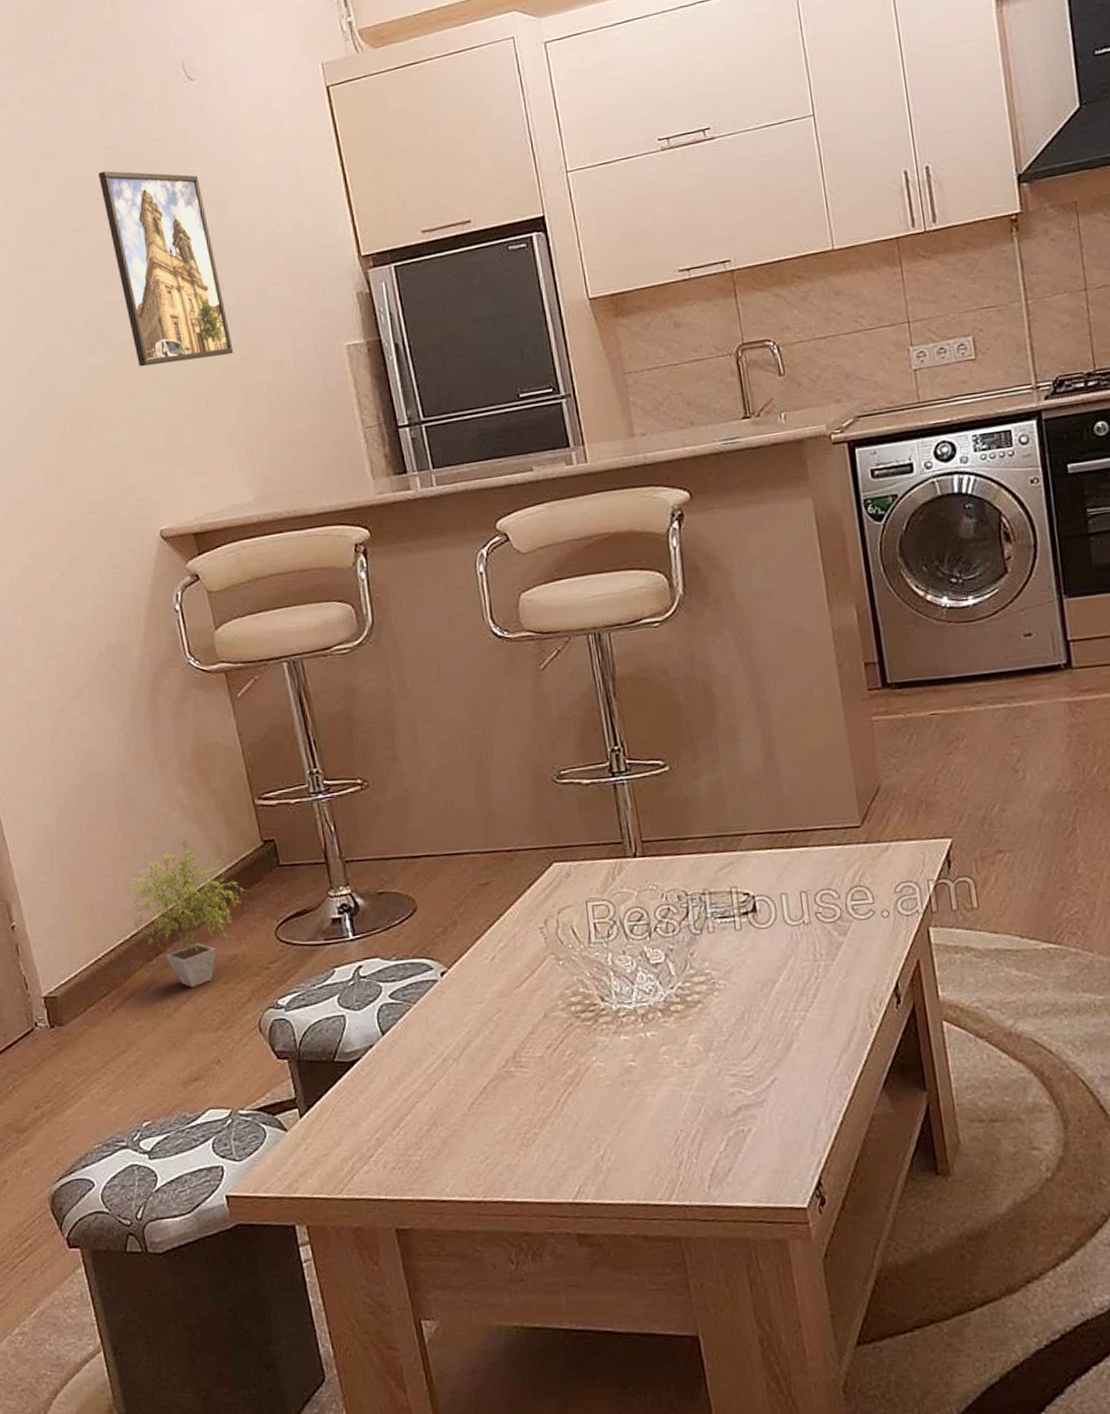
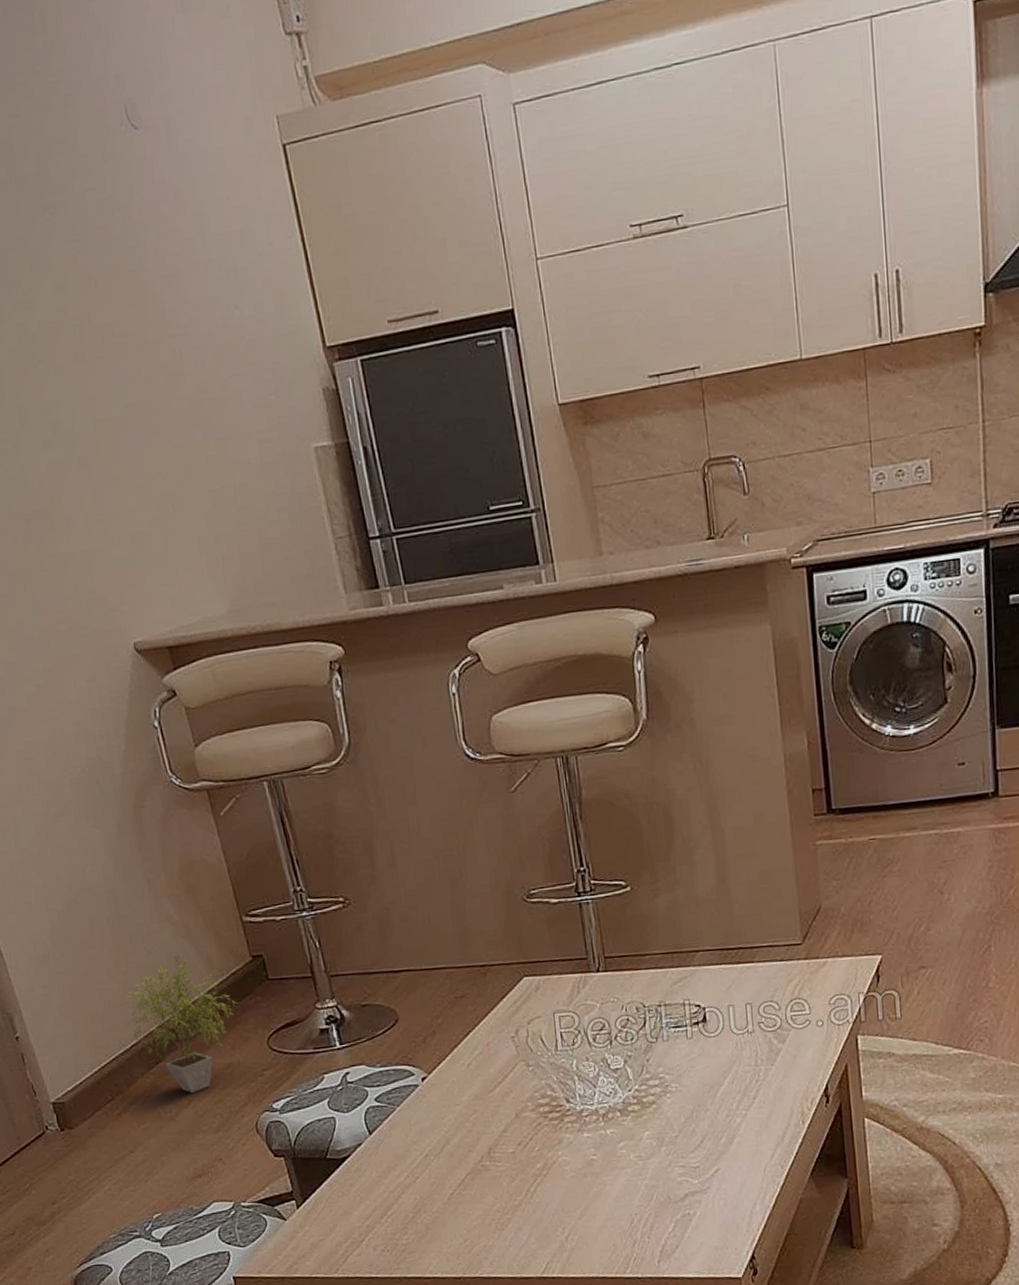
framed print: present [98,170,234,367] -> none [42,235,198,465]

